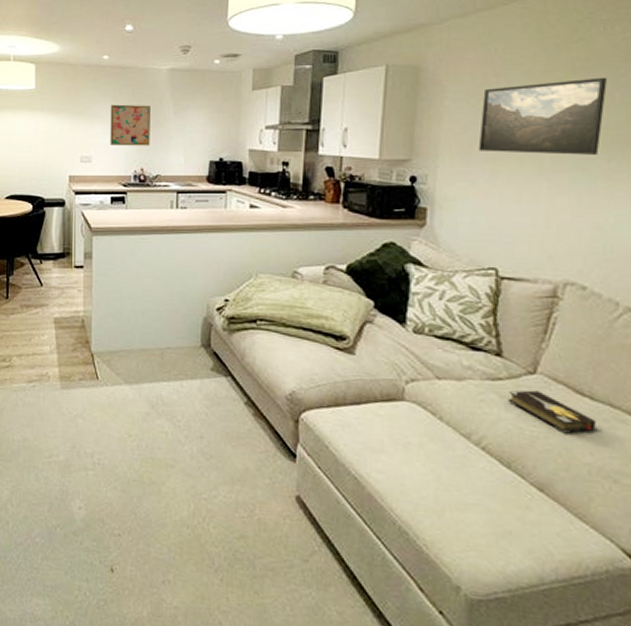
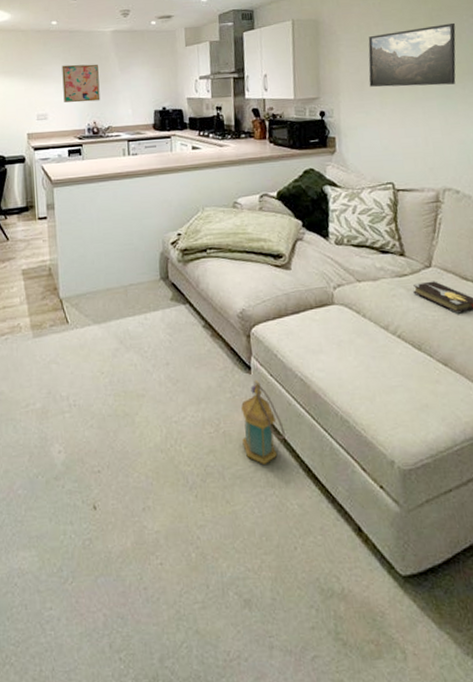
lantern: none [279,470,329,562] -> present [240,380,285,464]

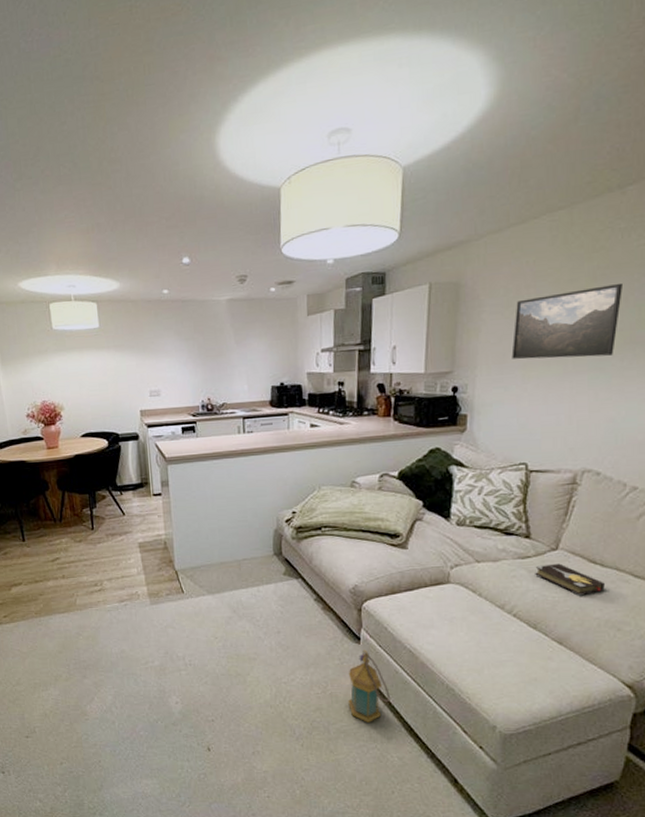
wall art: present [62,64,101,103] -> none [174,336,215,379]

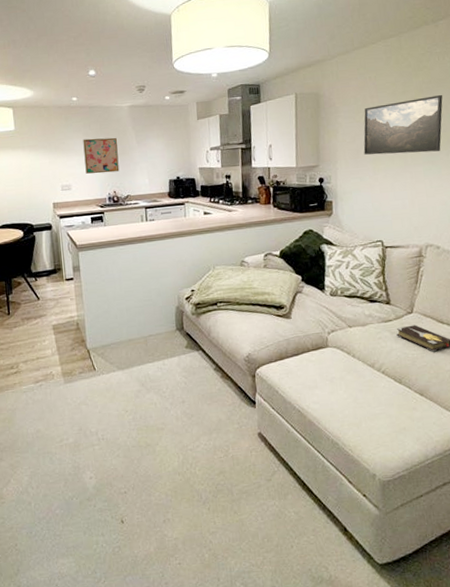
wall art: none [174,336,215,379] -> present [83,137,120,174]
lantern: present [348,650,390,722] -> none [246,412,284,481]

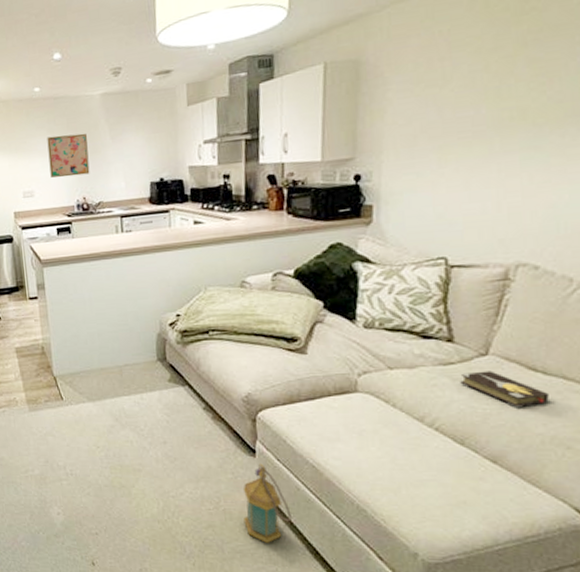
lantern: none [246,412,284,481] -> present [242,463,292,543]
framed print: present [363,94,443,155] -> none [424,47,562,141]

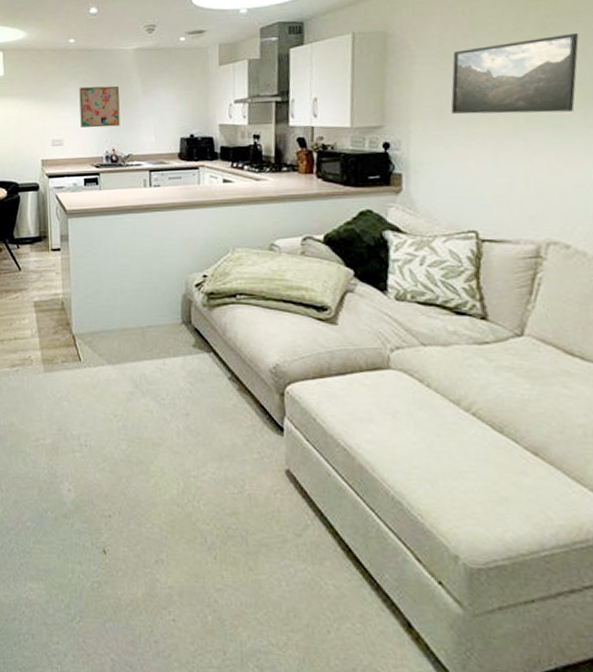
lantern: present [242,463,292,543] -> none [269,443,322,536]
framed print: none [424,47,562,141] -> present [451,32,580,115]
hardback book: present [460,371,549,408] -> none [496,353,589,396]

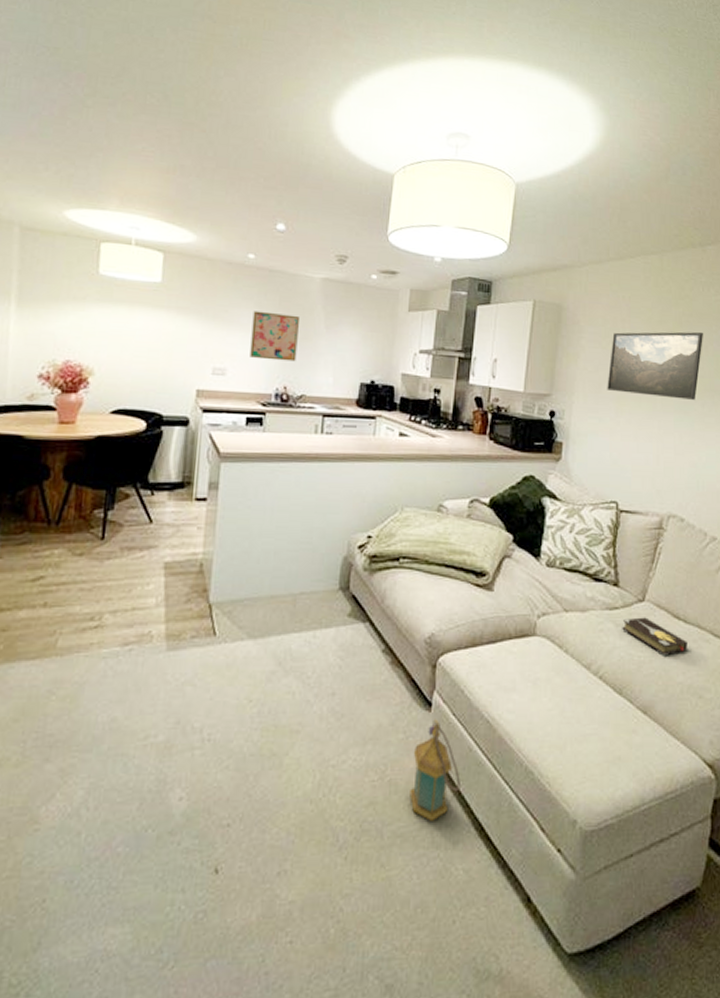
lantern: none [269,443,322,536] -> present [410,719,460,821]
hardback book: none [496,353,589,396] -> present [622,617,687,656]

